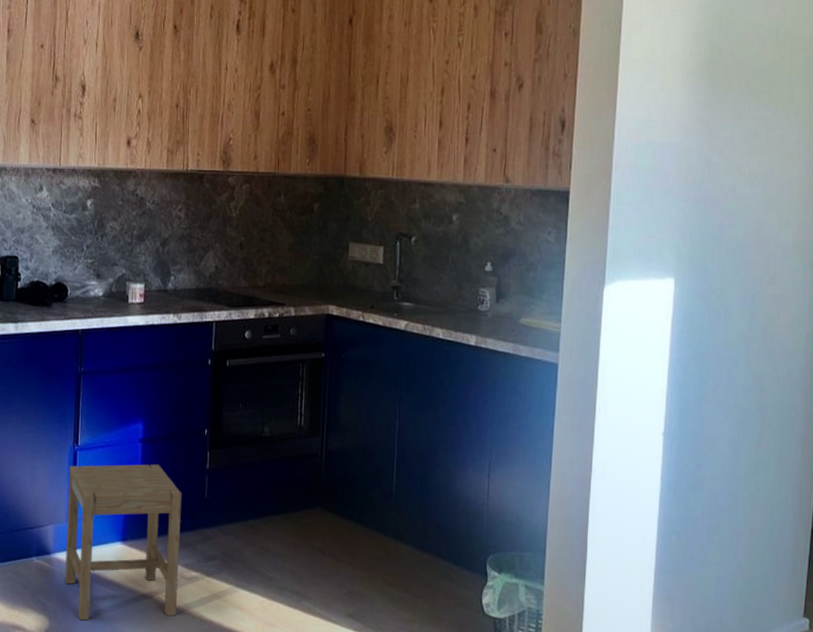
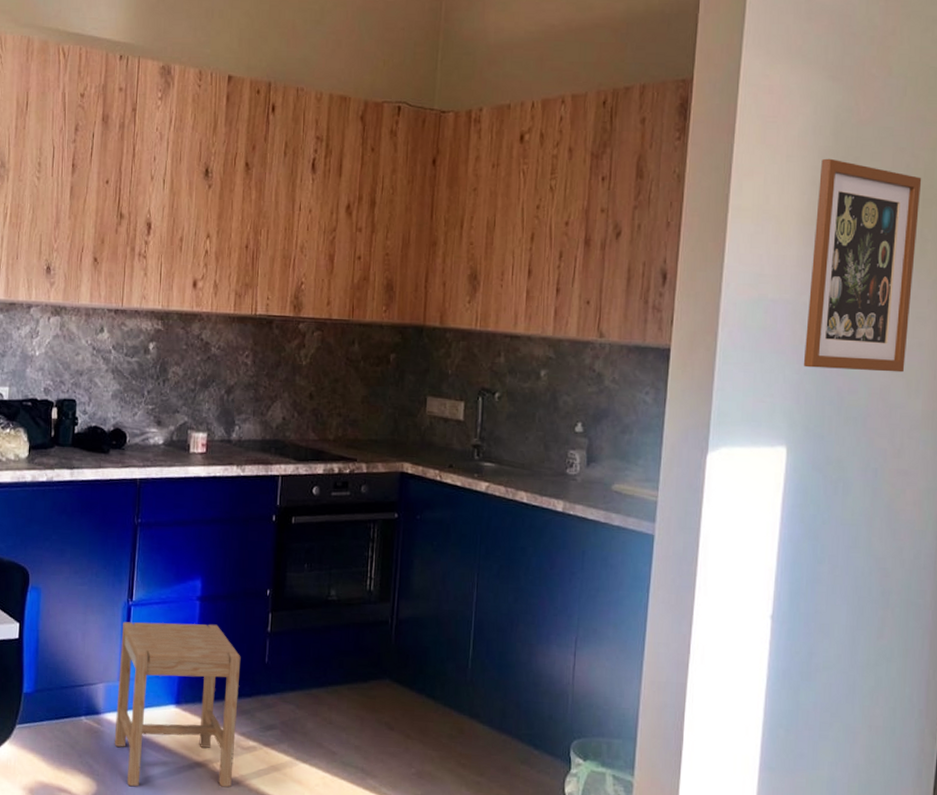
wall art: none [688,12,790,207] -> present [803,158,922,373]

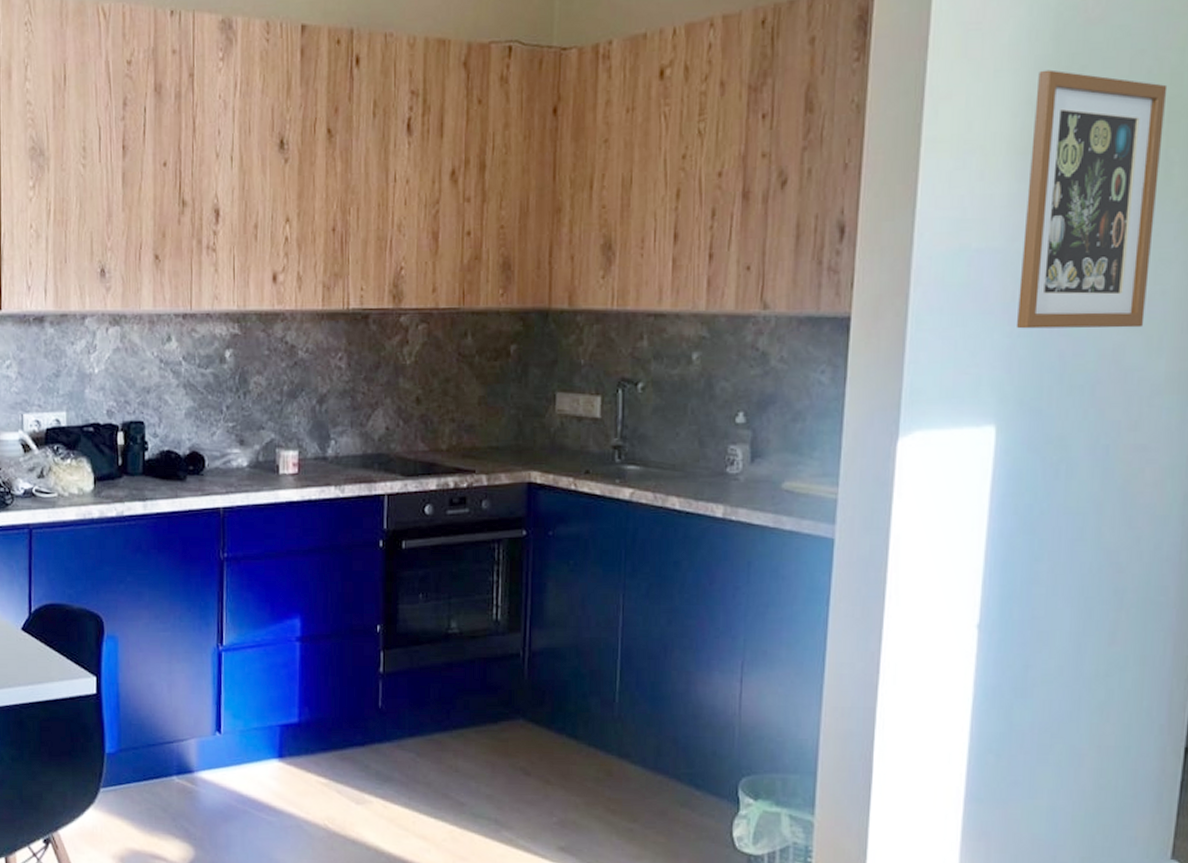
stool: present [114,621,241,788] -> none [211,667,351,850]

